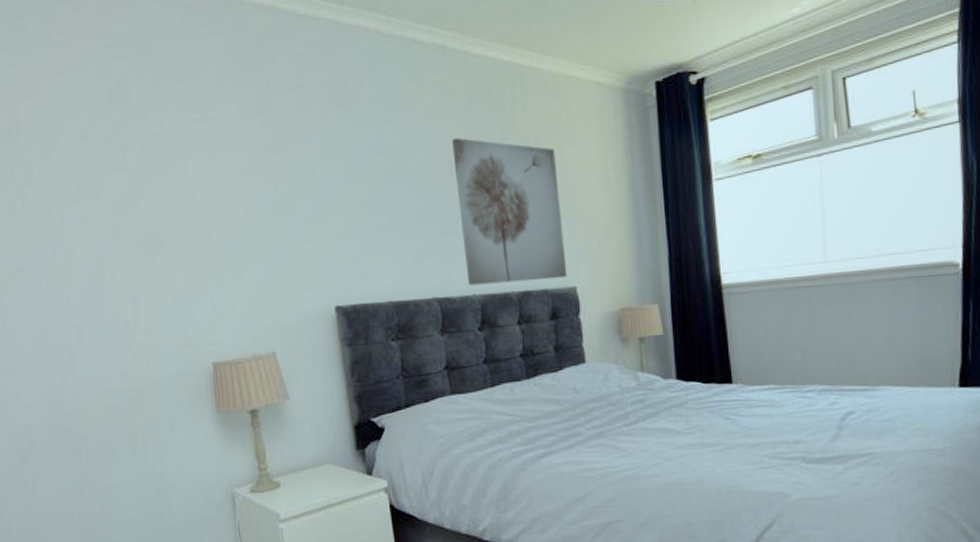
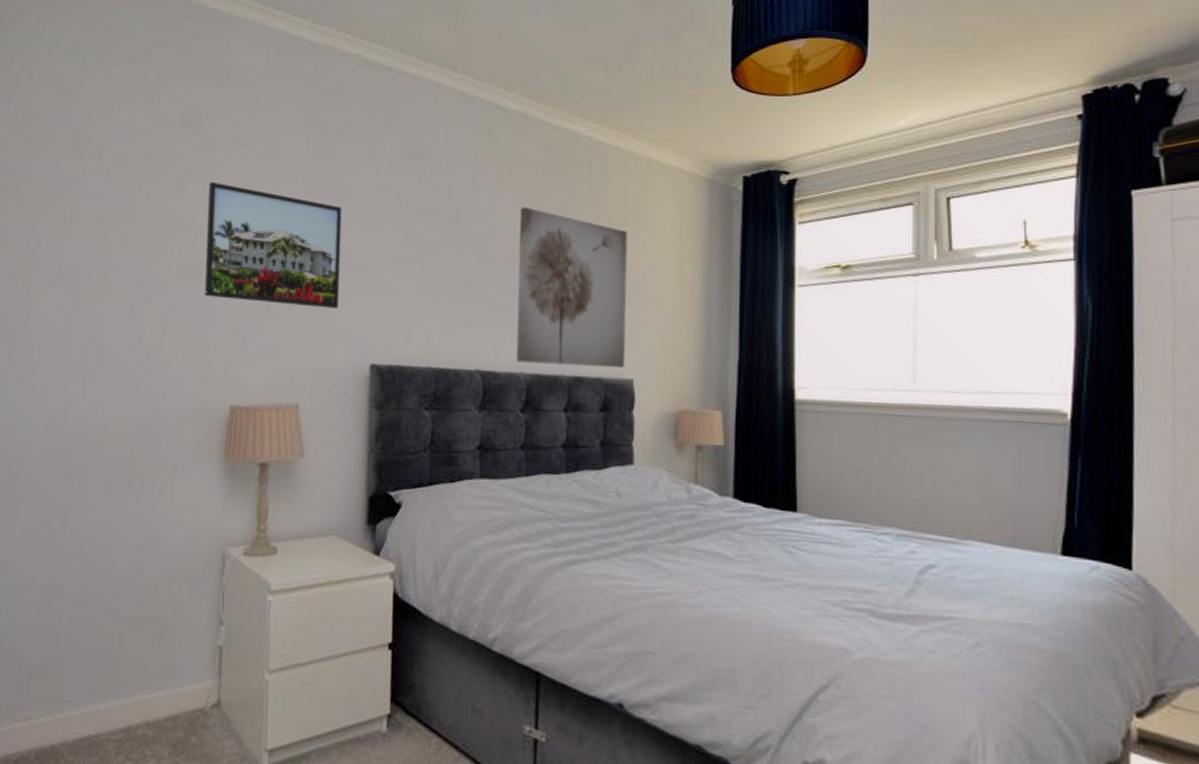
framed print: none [151,152,296,265] -> present [204,181,342,309]

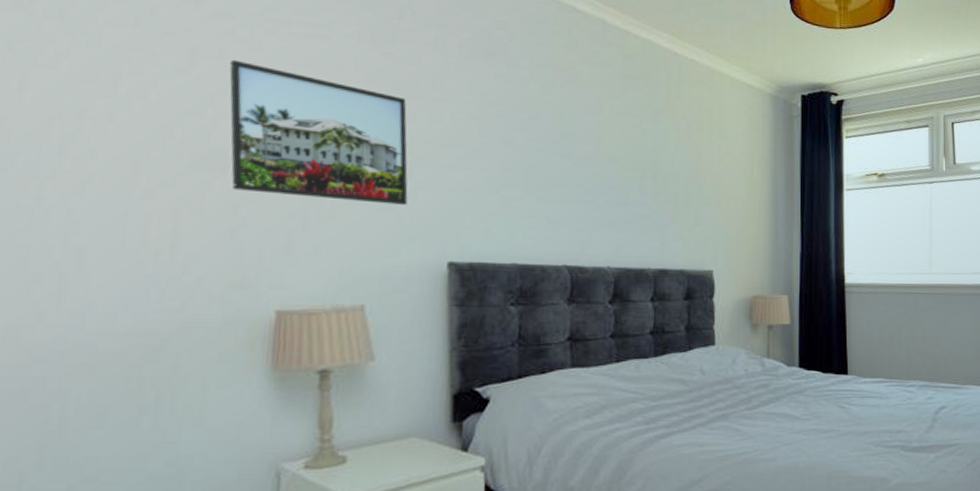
wall art: present [516,207,628,369] -> none [601,110,706,261]

